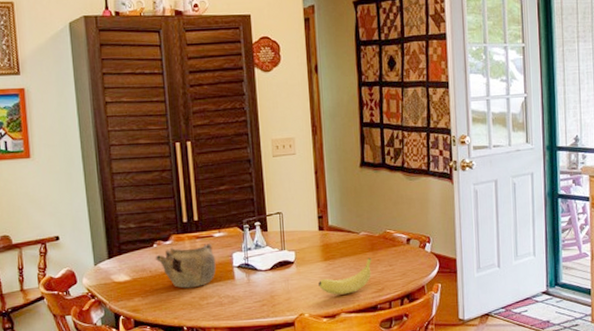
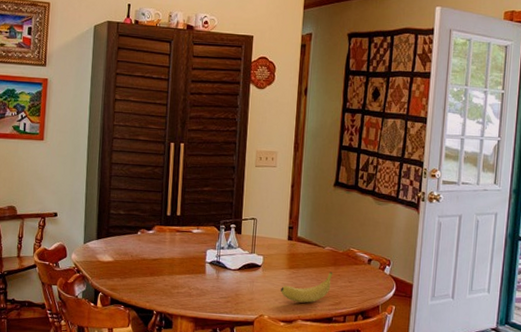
teapot: present [155,243,216,289] -> none [137,236,191,277]

